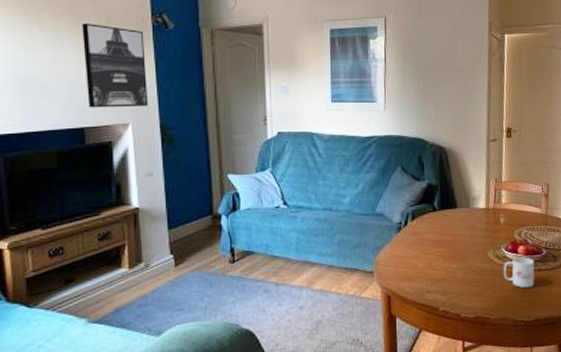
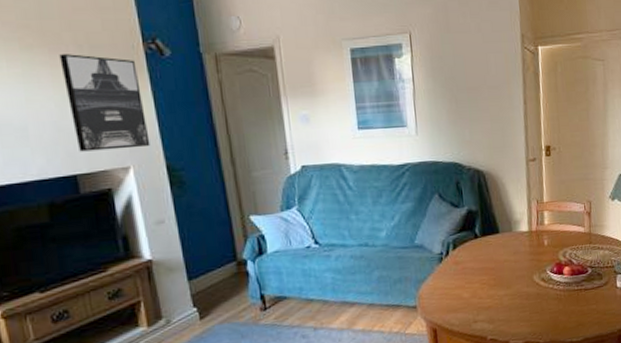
mug: present [503,257,535,288] -> none [549,277,581,309]

